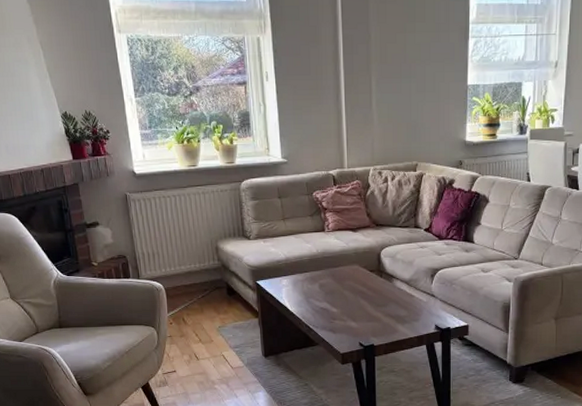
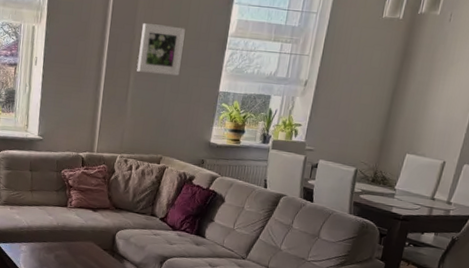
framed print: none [377,19,423,74] -> present [137,23,185,76]

